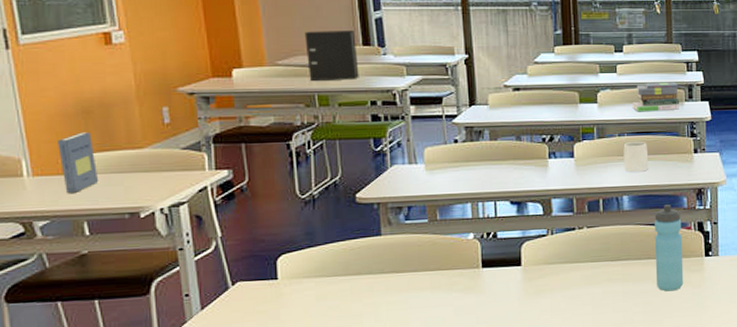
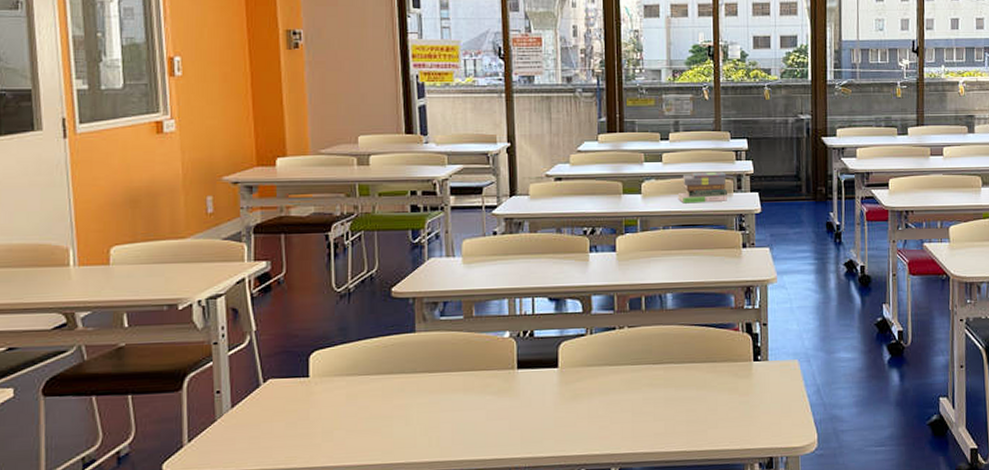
book: present [58,132,99,194] -> none [104,221,141,285]
binder: present [304,30,359,81] -> none [348,118,400,170]
mug: present [623,141,649,173] -> none [668,234,695,269]
water bottle: present [654,204,684,292] -> none [699,303,730,399]

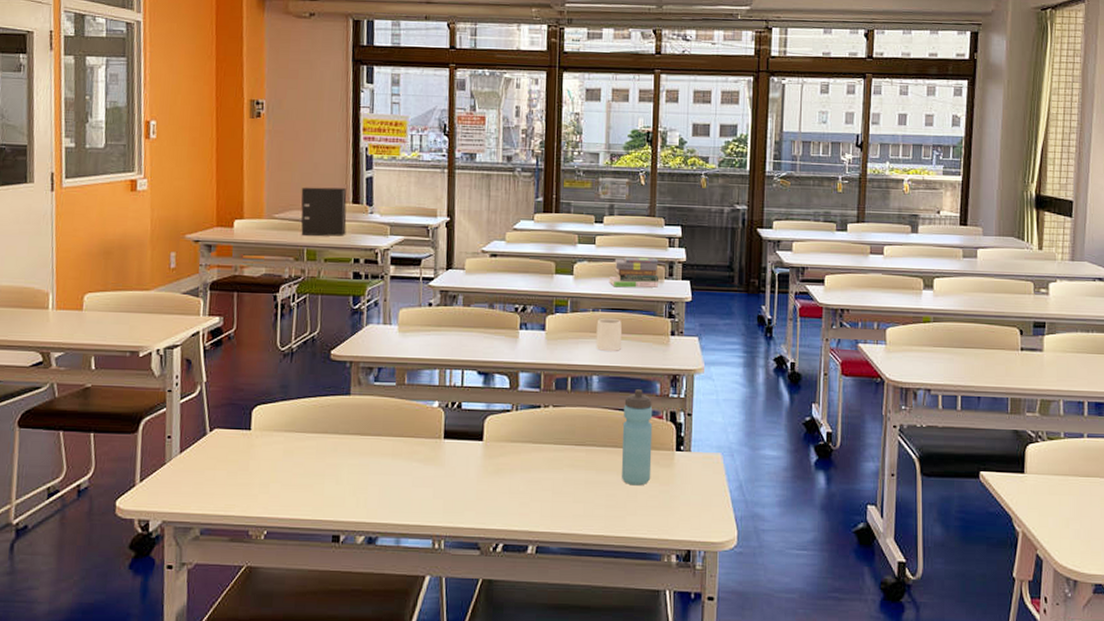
binder: none [348,118,400,170] -> present [301,187,347,237]
mug: none [668,234,695,269] -> present [596,317,623,352]
water bottle: none [699,303,730,399] -> present [621,389,653,486]

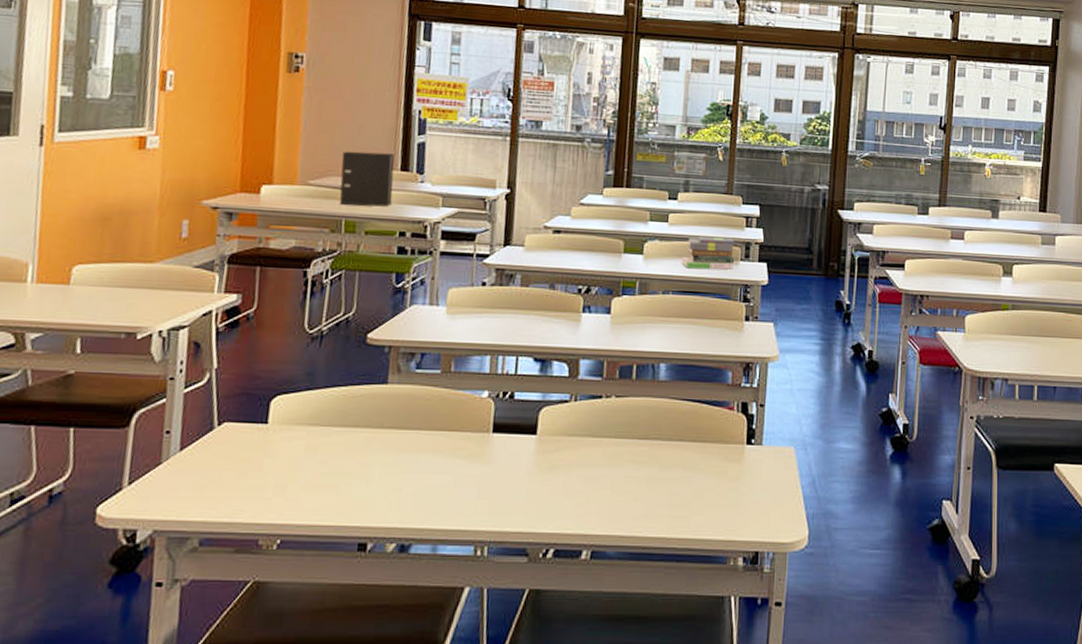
mug: present [596,317,623,352] -> none [664,301,694,338]
water bottle: present [621,389,653,486] -> none [687,378,724,483]

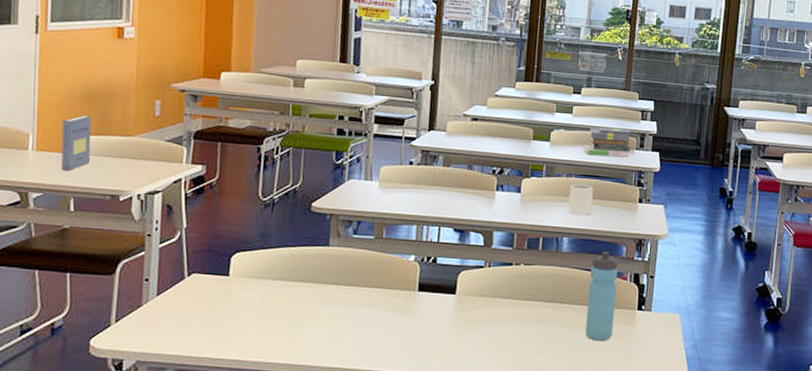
book: none [66,240,105,306] -> present [61,115,92,171]
binder: present [339,151,395,207] -> none [287,44,334,94]
mug: none [664,301,694,338] -> present [567,183,594,216]
water bottle: none [687,378,724,483] -> present [585,251,618,342]

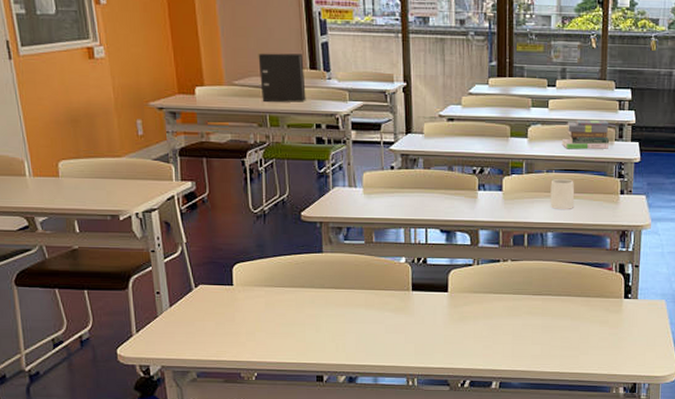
book: present [61,115,92,171] -> none [52,139,86,195]
binder: none [287,44,334,94] -> present [258,53,306,103]
water bottle: present [585,251,618,342] -> none [574,244,604,329]

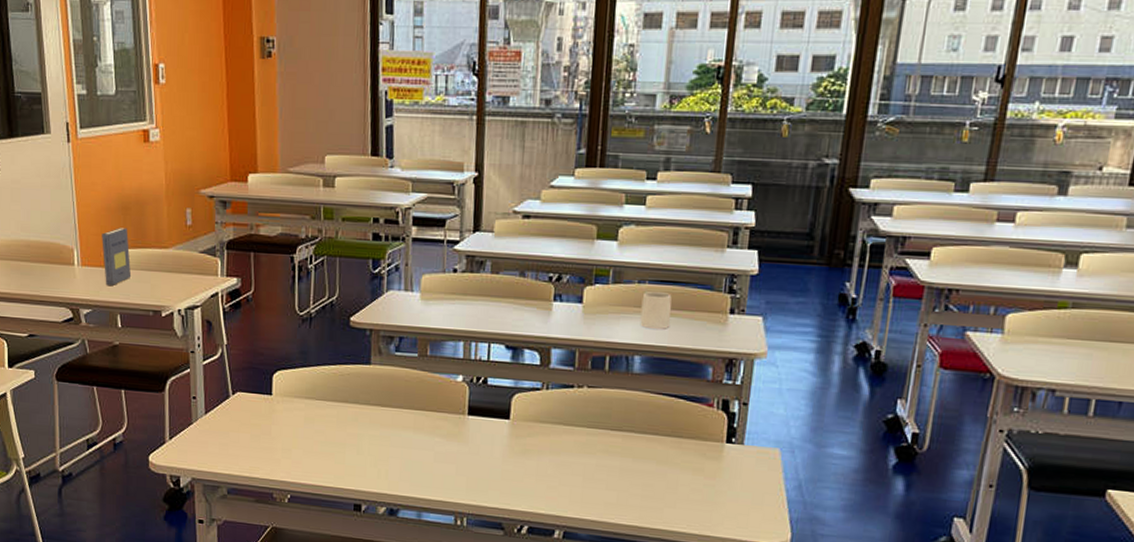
book: none [52,139,86,195] -> present [102,228,132,287]
binder: present [258,53,306,103] -> none [316,137,365,193]
books: present [561,119,610,150] -> none [659,220,721,258]

